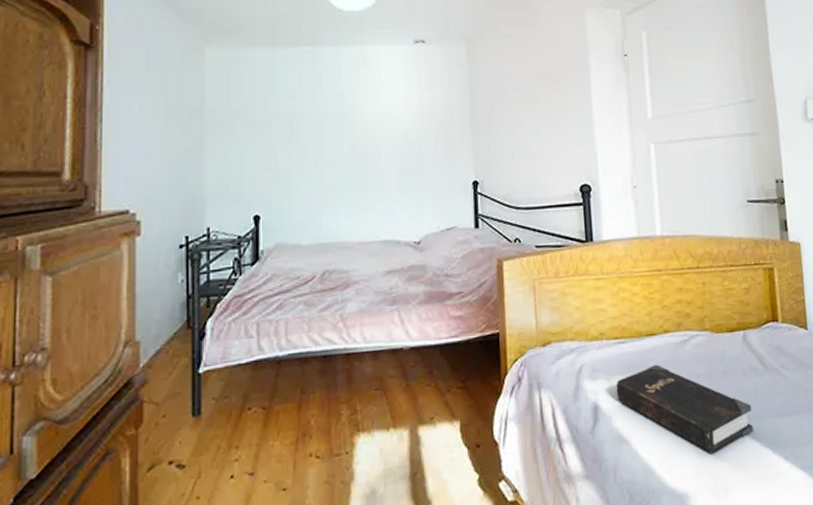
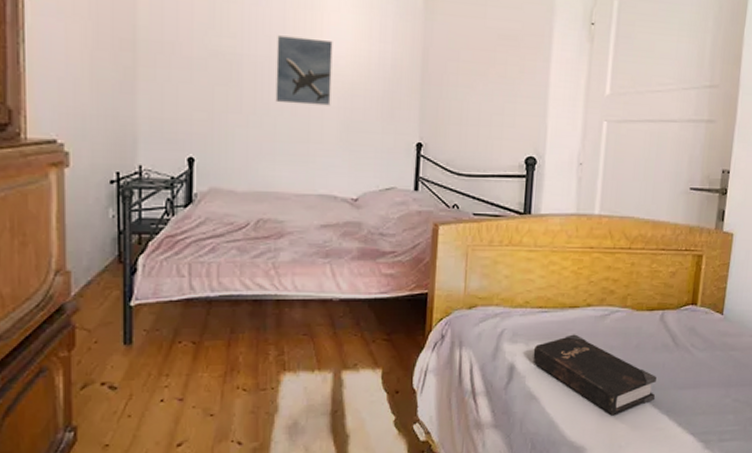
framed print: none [333,93,388,156] -> present [275,35,333,106]

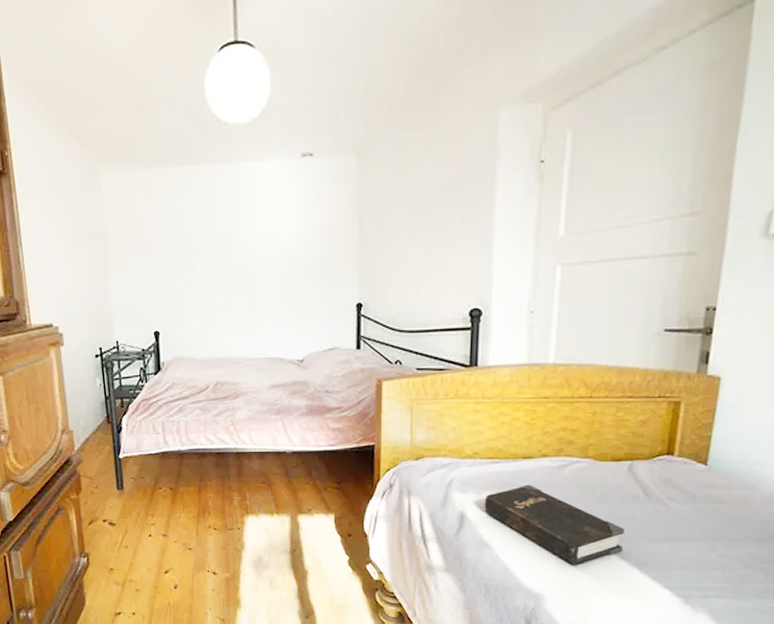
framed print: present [275,35,333,106] -> none [221,213,273,277]

